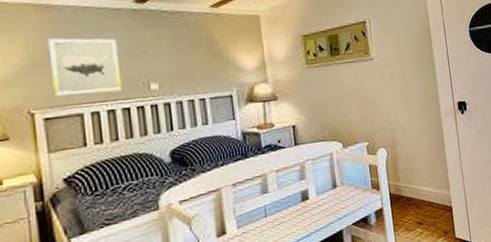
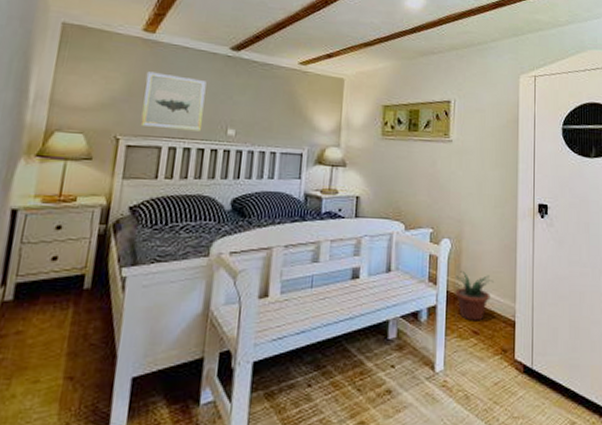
potted plant: none [395,172,429,215] -> present [455,270,494,321]

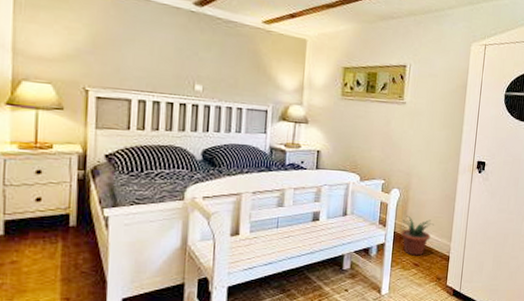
wall art: present [140,71,207,132] -> none [108,24,171,86]

